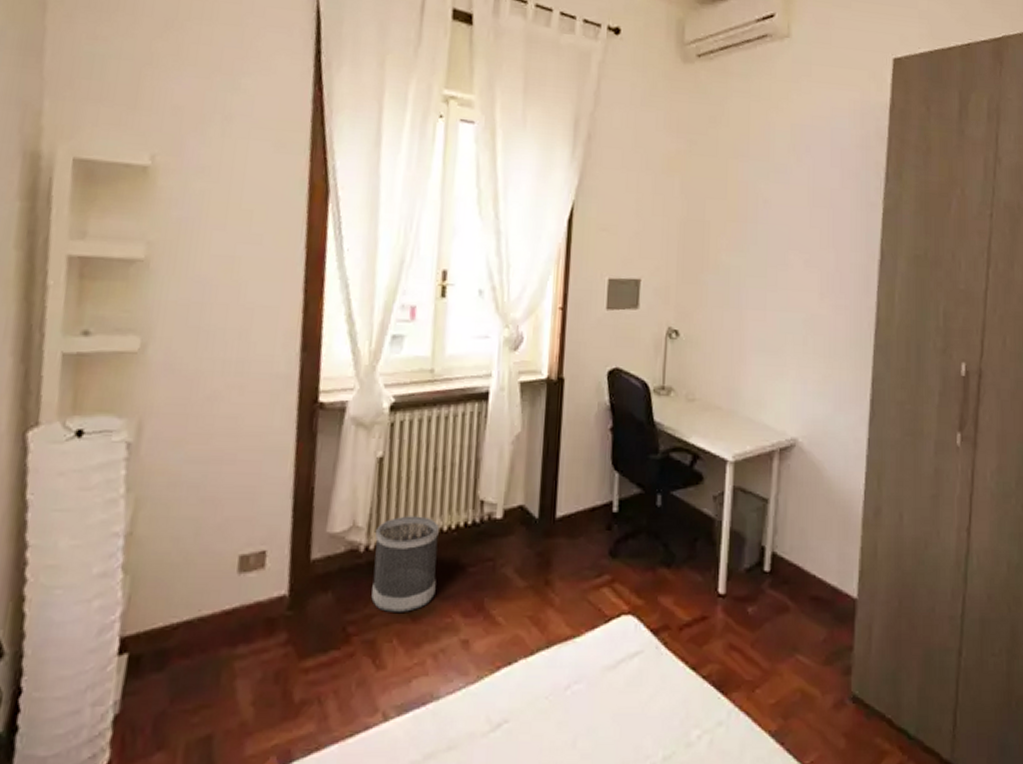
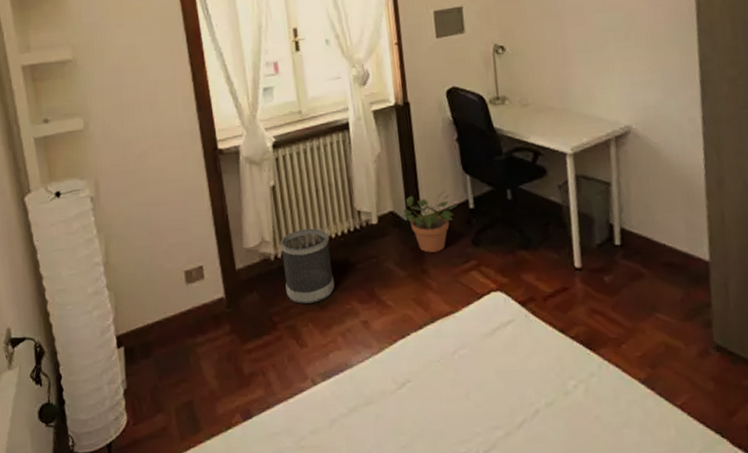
potted plant: none [534,487,599,561] -> present [403,191,458,253]

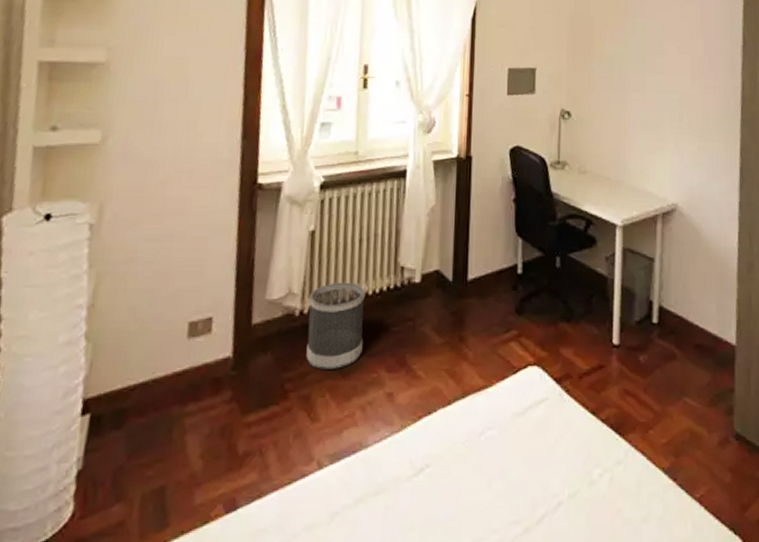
potted plant: present [403,191,458,253] -> none [448,253,506,319]

